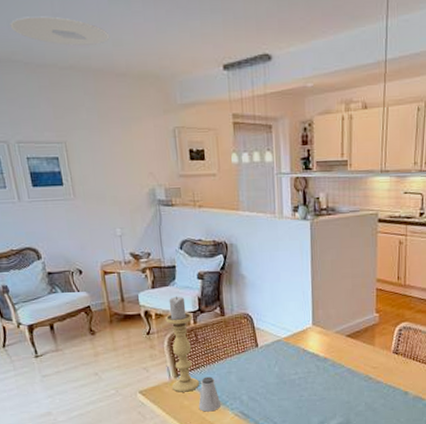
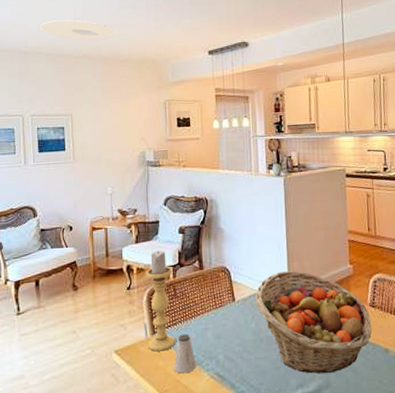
fruit basket: none [278,319,393,413] -> present [255,271,372,374]

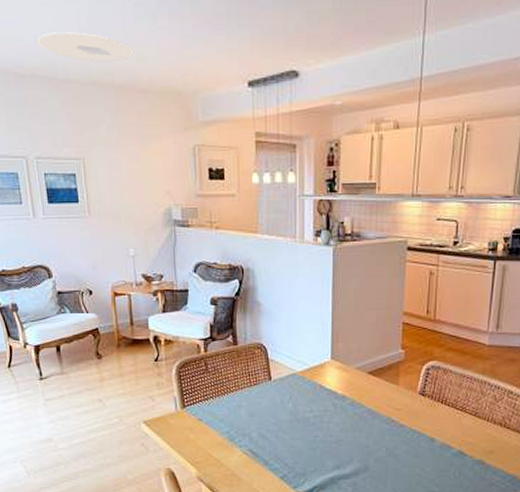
candle holder: present [146,250,176,352] -> none [174,322,208,425]
saltshaker: present [173,334,197,374] -> none [205,409,229,448]
fruit basket: present [255,271,372,374] -> none [293,353,418,458]

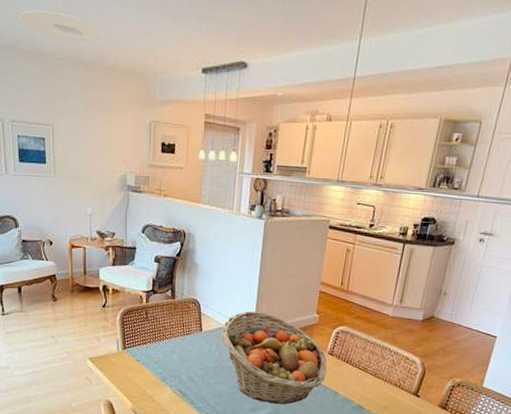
fruit basket: none [293,353,418,458] -> present [221,311,327,405]

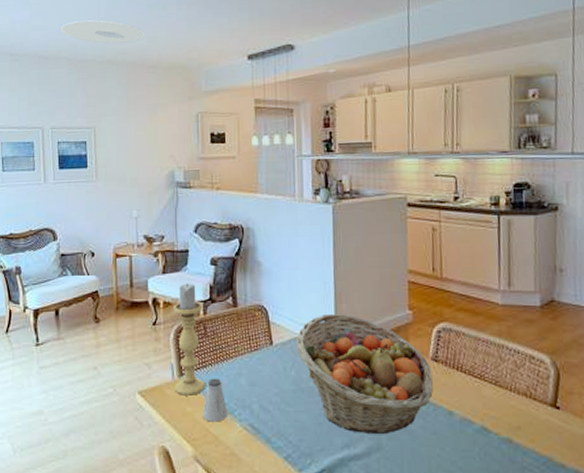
candle holder: none [119,275,145,365] -> present [173,283,206,396]
saltshaker: none [140,353,162,386] -> present [202,378,229,422]

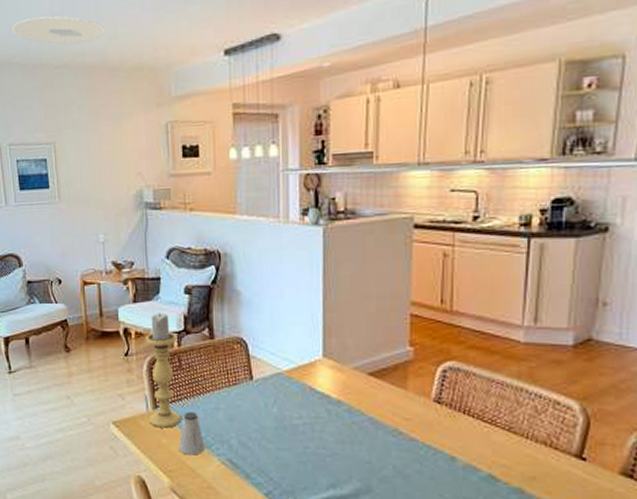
fruit basket: present [295,314,433,435] -> none [278,349,434,477]

